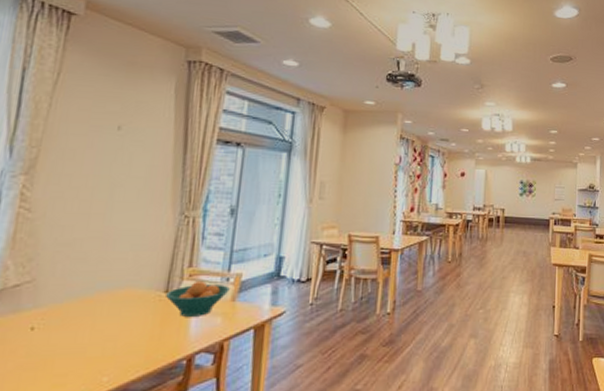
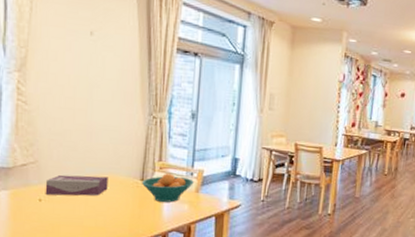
tissue box: none [40,291,124,321] -> present [45,174,108,196]

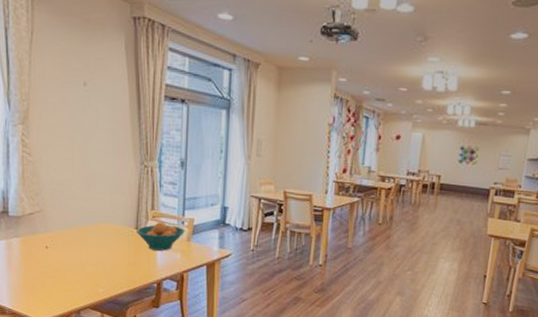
tissue box: present [45,174,108,196] -> none [50,223,106,244]

